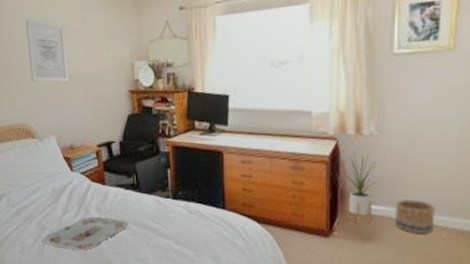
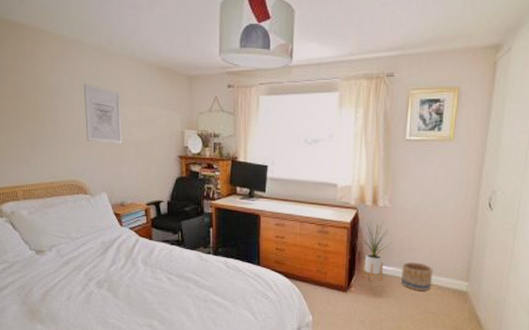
serving tray: present [42,216,129,251] -> none [90,268,173,299]

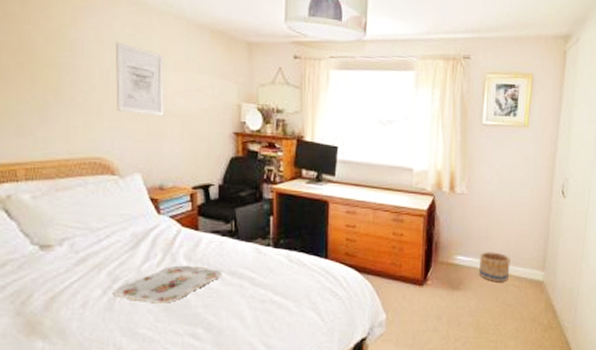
serving tray: none [90,268,173,299] -> present [114,265,223,304]
house plant: present [360,220,392,282] -> none [437,208,470,274]

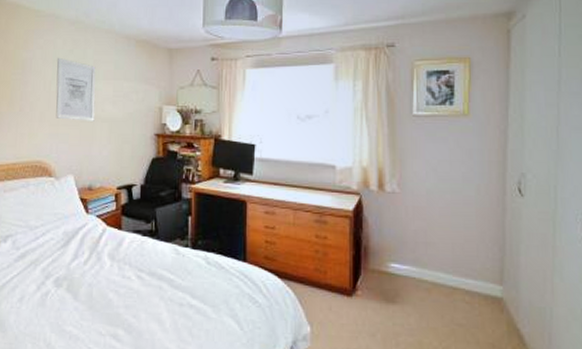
serving tray: present [114,265,223,304] -> none [46,264,143,302]
basket: present [478,252,510,281] -> none [417,260,457,296]

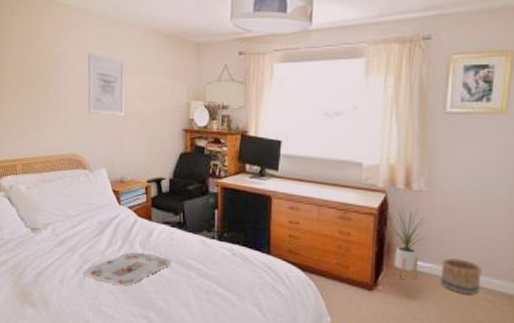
serving tray: none [46,264,143,302] -> present [84,252,172,286]
house plant: none [365,208,404,284] -> present [390,207,429,280]
basket: none [417,260,457,296] -> present [440,258,482,294]

